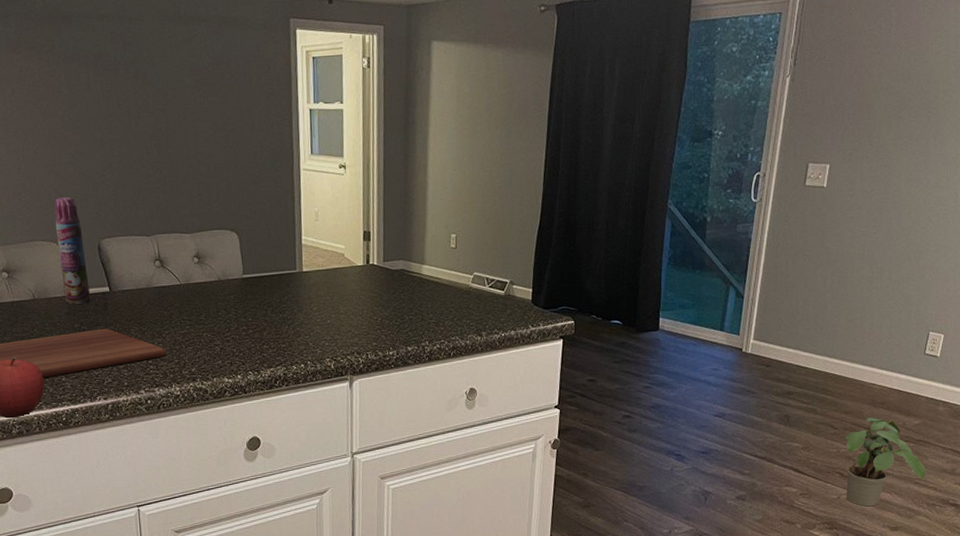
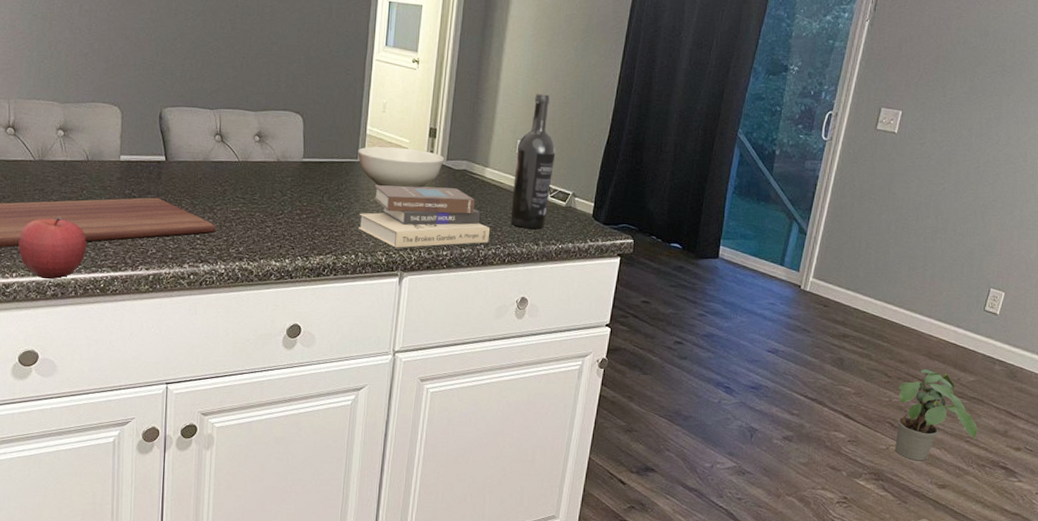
whipped cream can: present [54,197,90,304] -> none [118,62,146,170]
bowl: none [296,253,381,294] -> present [358,146,445,188]
books: none [303,288,433,353] -> present [357,185,491,248]
wine bottle: none [451,185,490,322] -> present [510,93,556,230]

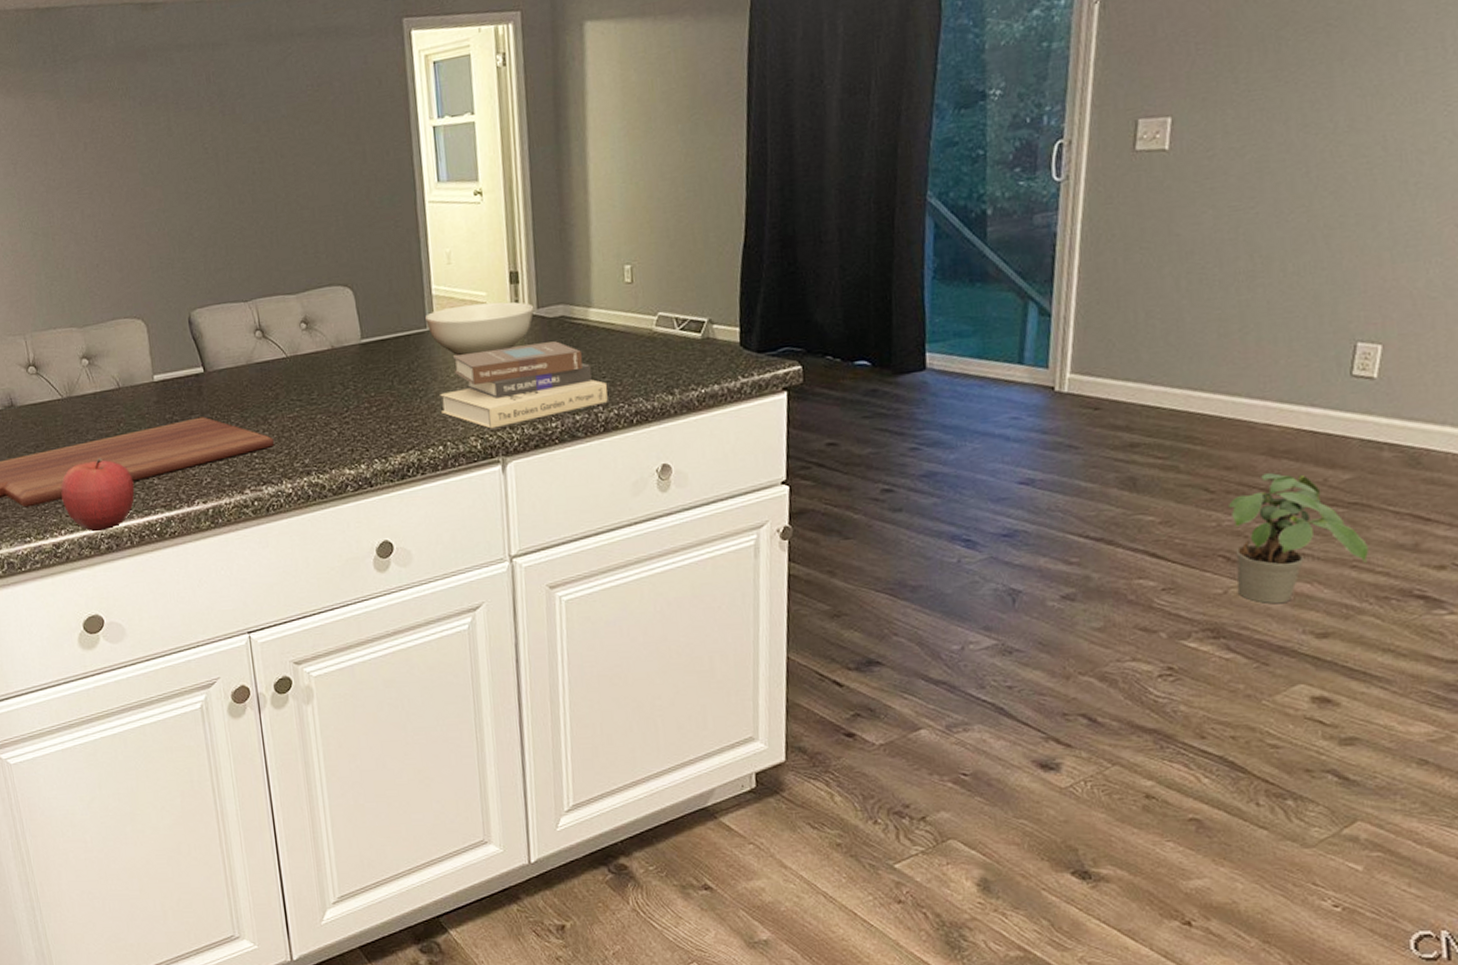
wine bottle: present [510,93,556,230] -> none [624,199,678,377]

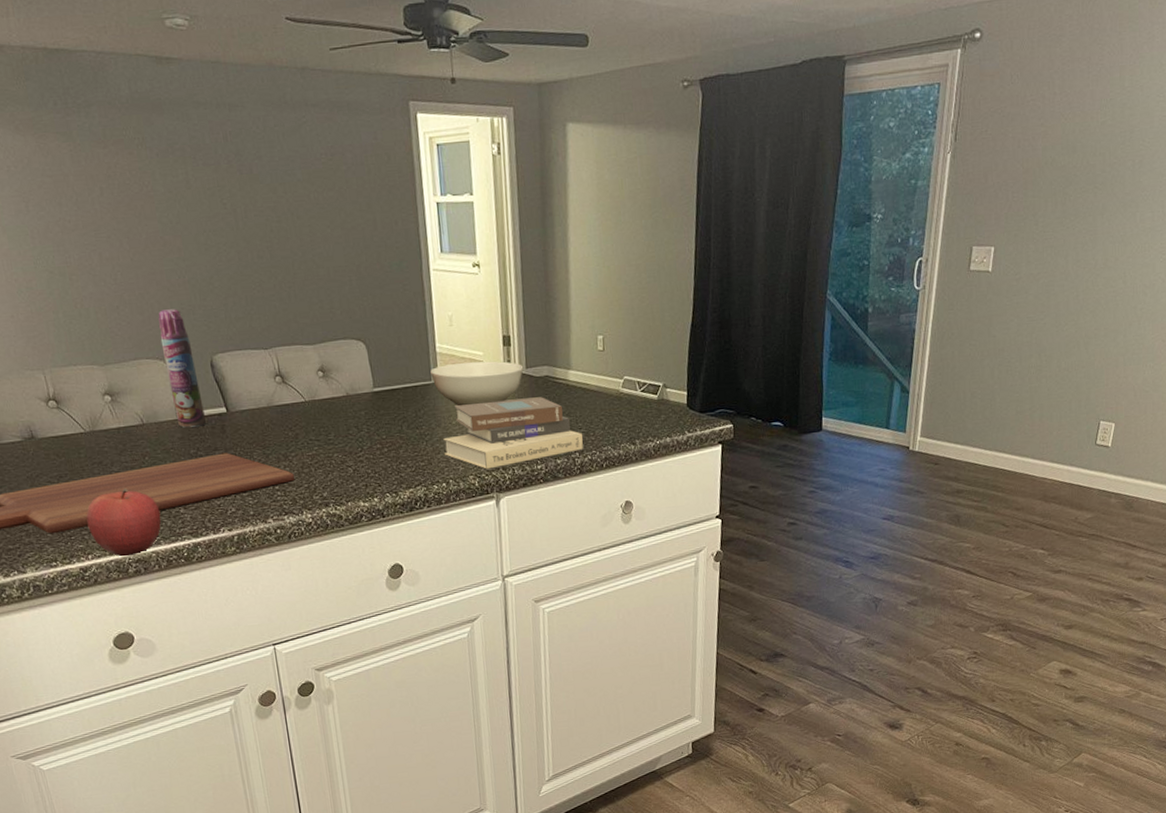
whipped cream can: none [136,263,182,391] -> present [157,309,206,428]
potted plant: present [1227,472,1370,604] -> none [1016,512,1100,606]

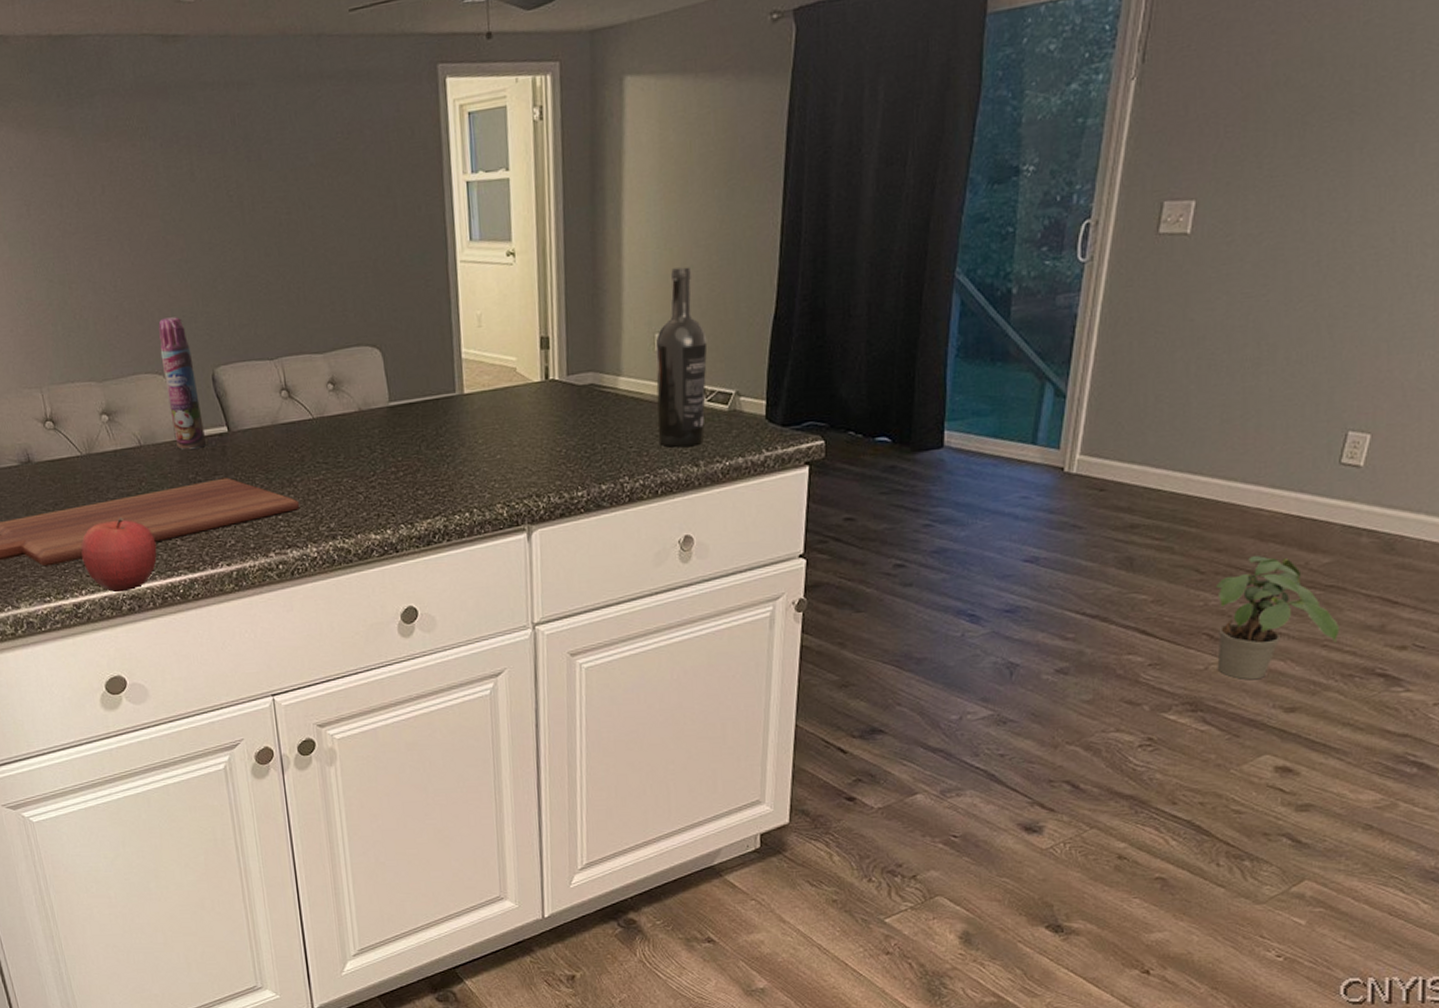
bowl: present [430,361,524,407] -> none [454,367,564,422]
books: present [443,397,583,470] -> none [467,409,634,497]
wine bottle: none [598,281,640,430] -> present [655,266,708,448]
potted plant: none [1016,512,1100,606] -> present [1215,555,1340,680]

